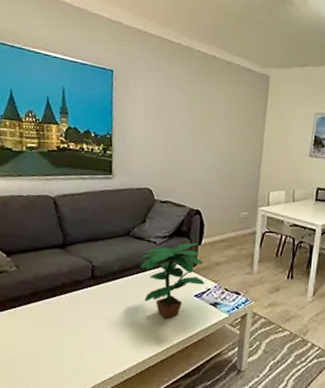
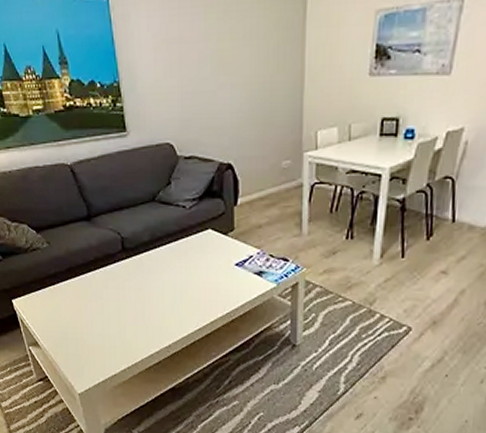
potted plant: present [140,242,205,320] -> none [171,203,246,292]

